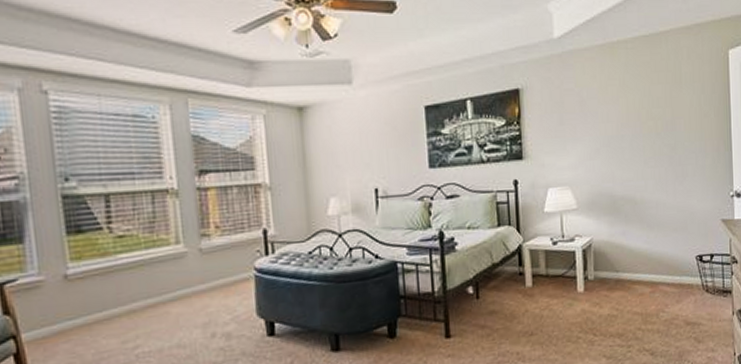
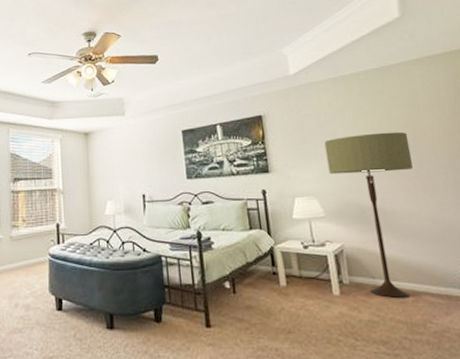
floor lamp: none [583,112,668,291] -> present [324,131,413,298]

